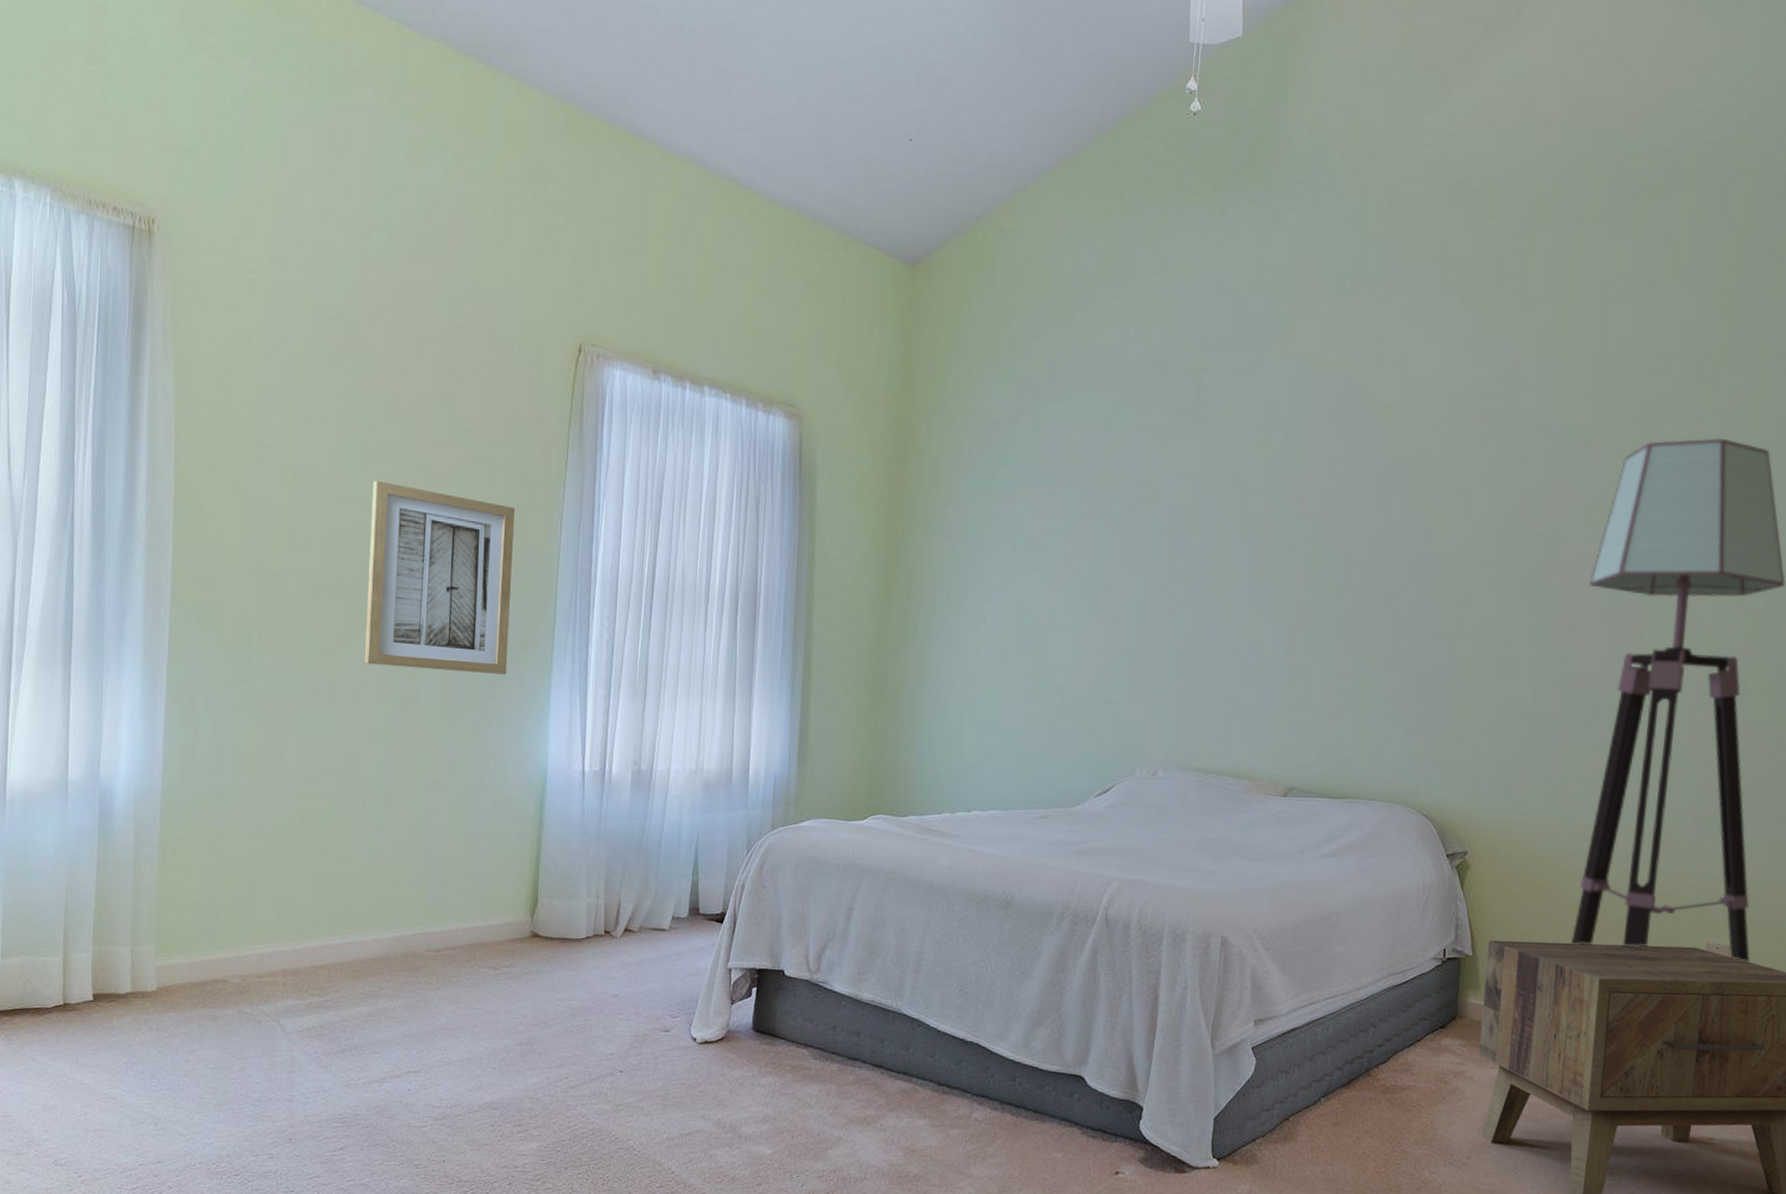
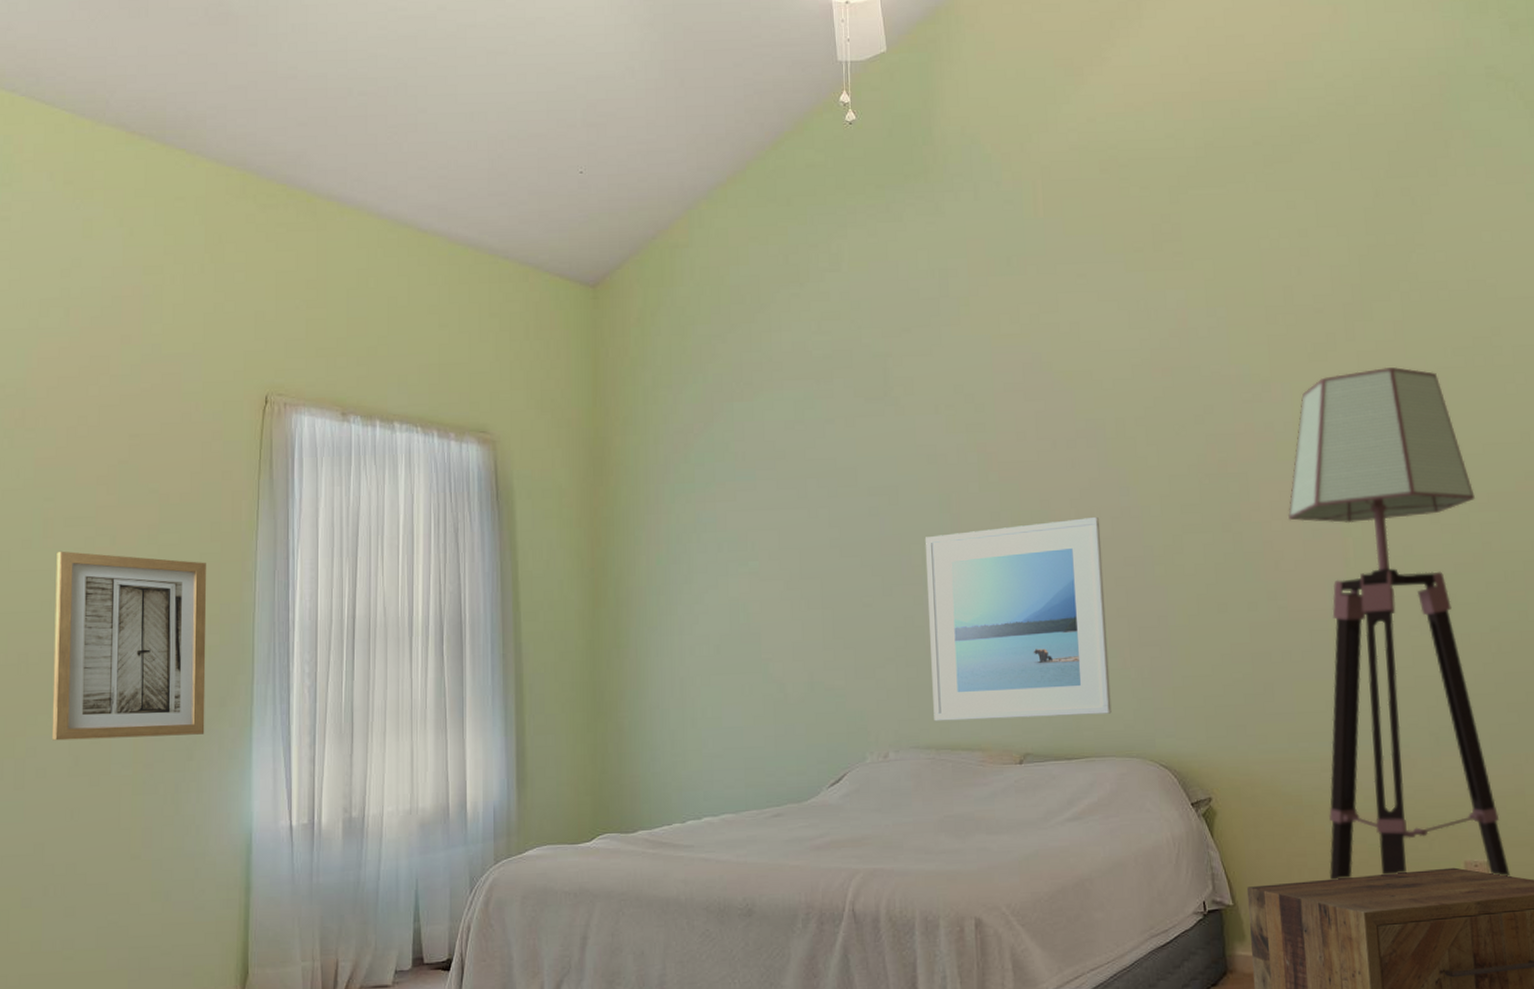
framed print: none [1206,560,1397,759] -> present [924,516,1112,722]

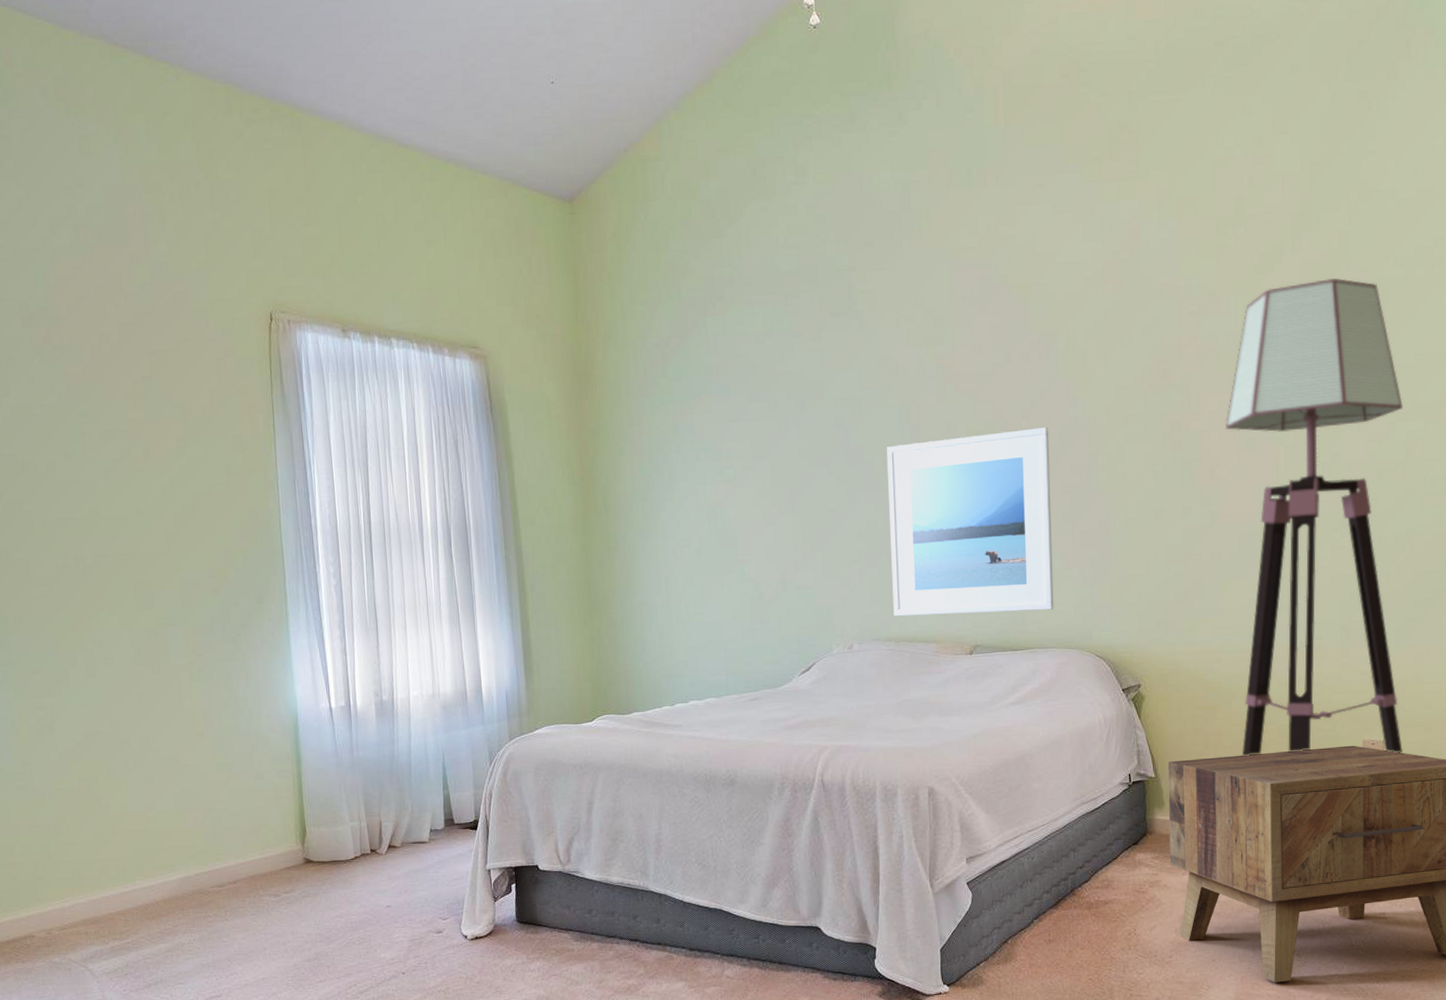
wall art: present [51,551,207,741] -> none [97,462,247,634]

